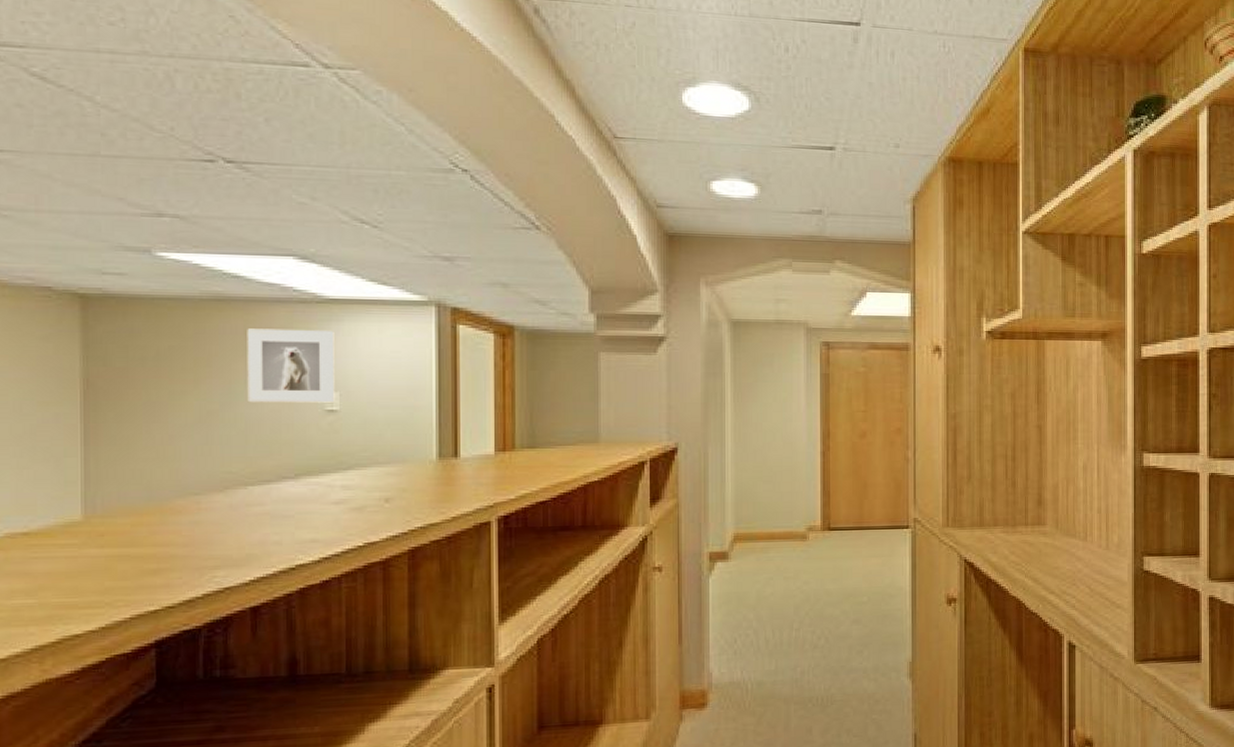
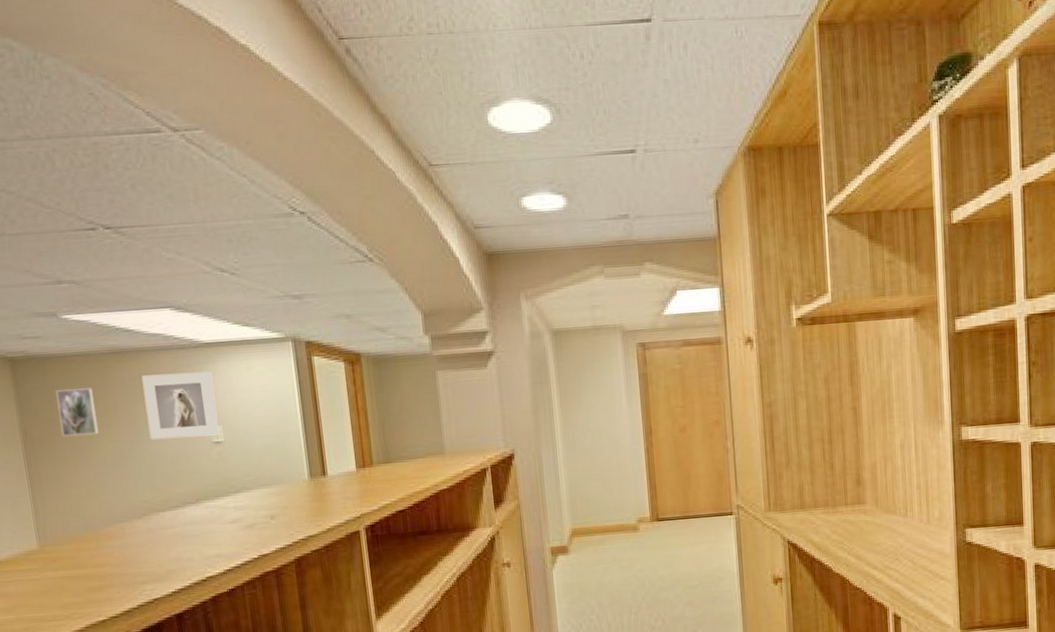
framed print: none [134,336,184,390] -> present [56,387,100,436]

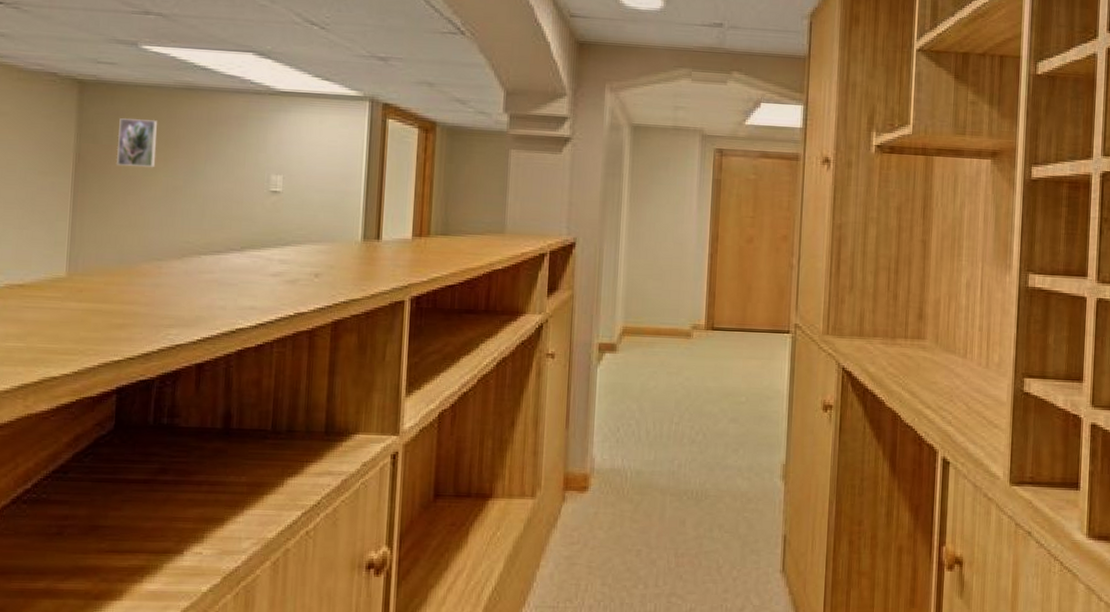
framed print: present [141,372,220,440] -> none [206,115,282,185]

